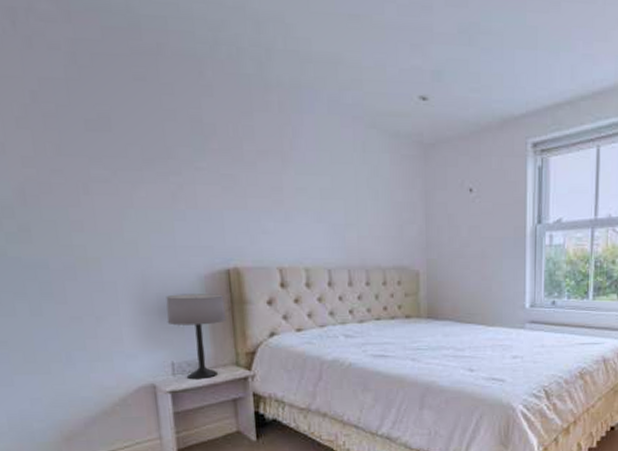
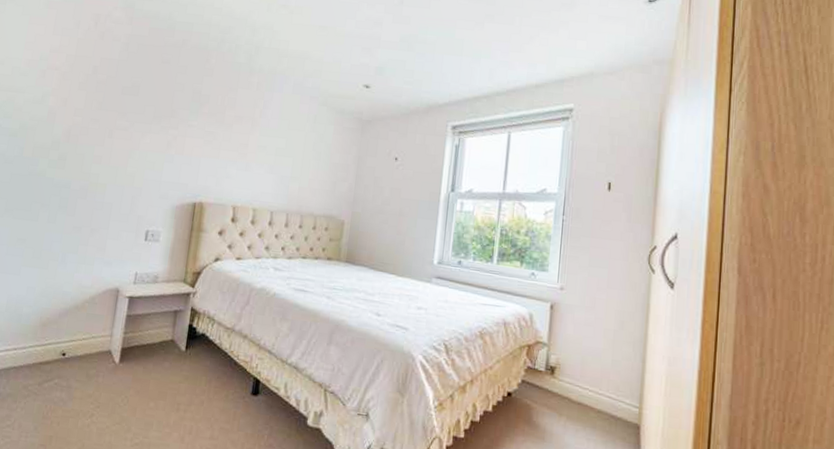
table lamp: present [166,294,226,380] -> none [140,218,187,290]

